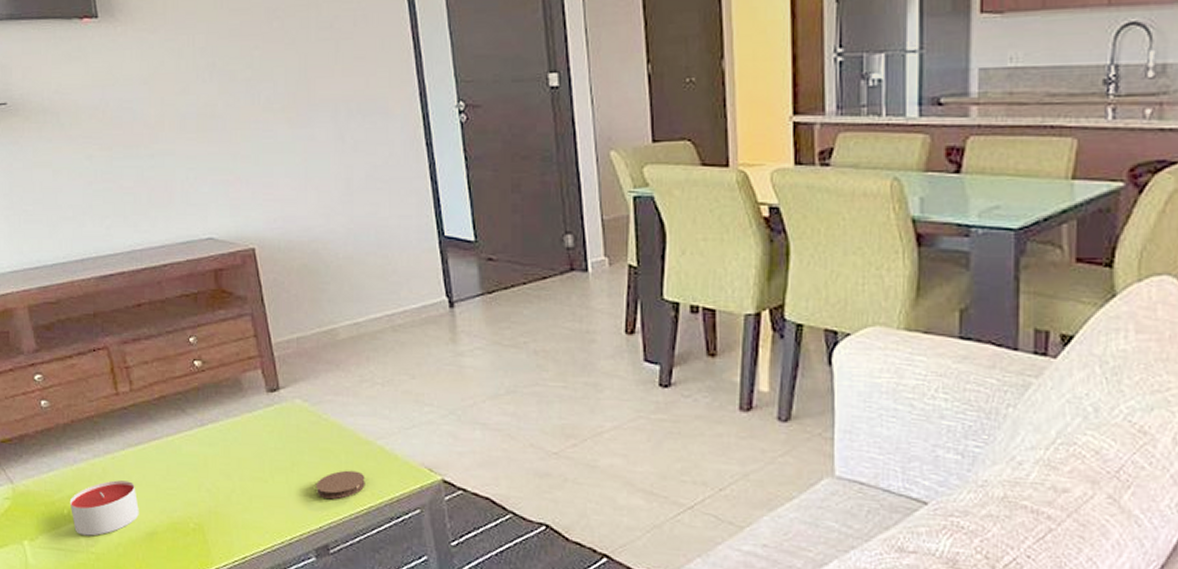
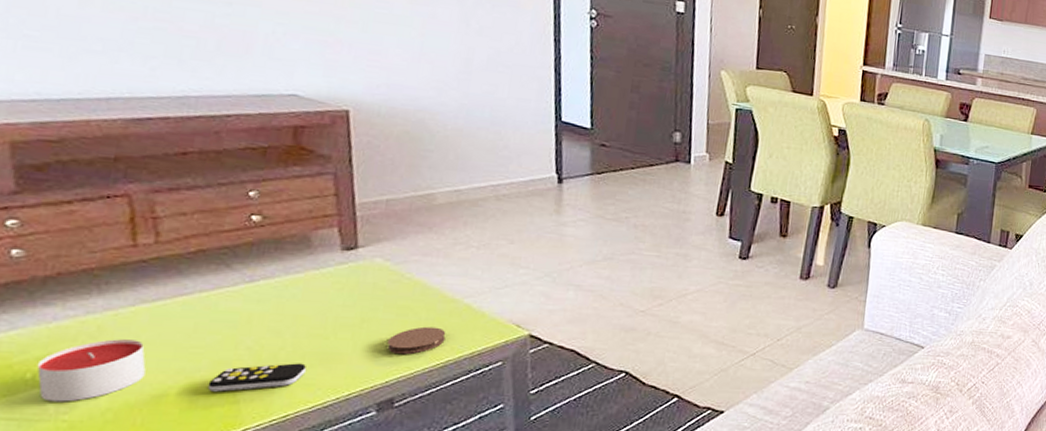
remote control: none [184,505,255,532] -> present [207,363,307,392]

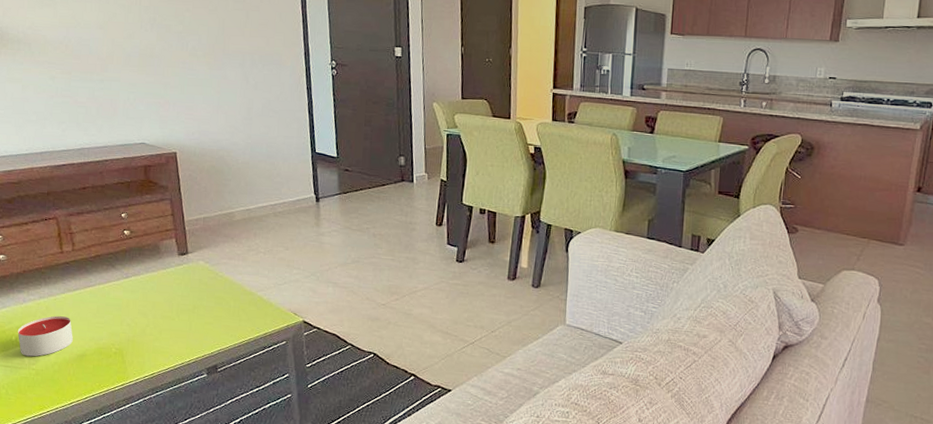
remote control: present [207,363,307,392] -> none [107,336,163,355]
coaster: present [387,326,446,355] -> none [211,312,248,333]

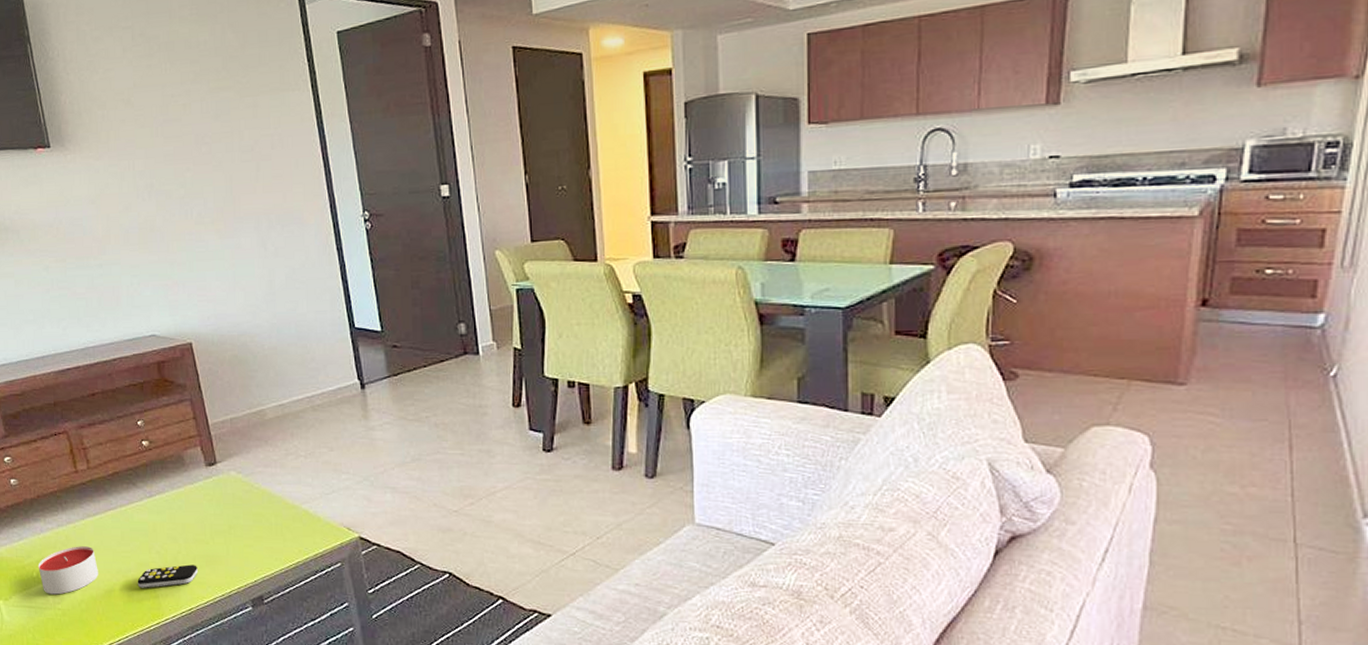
remote control: none [107,336,163,355] -> present [137,564,199,588]

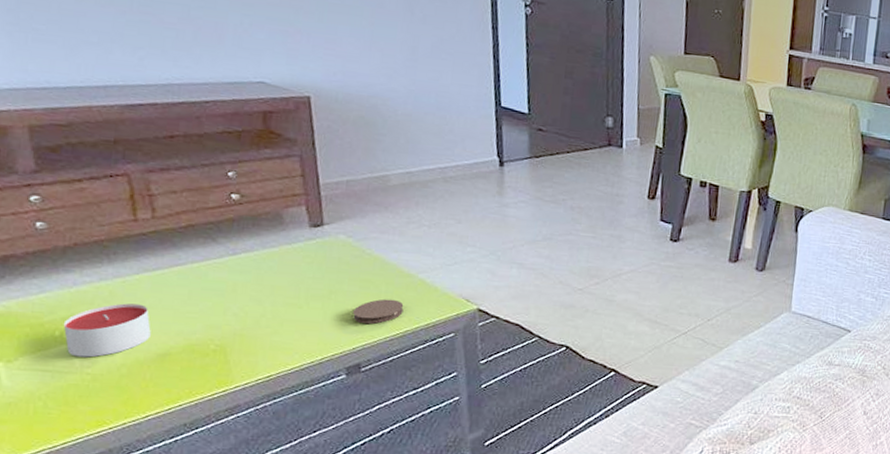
remote control: present [137,564,199,588] -> none [203,329,285,353]
coaster: none [251,531,293,557] -> present [353,299,404,325]

